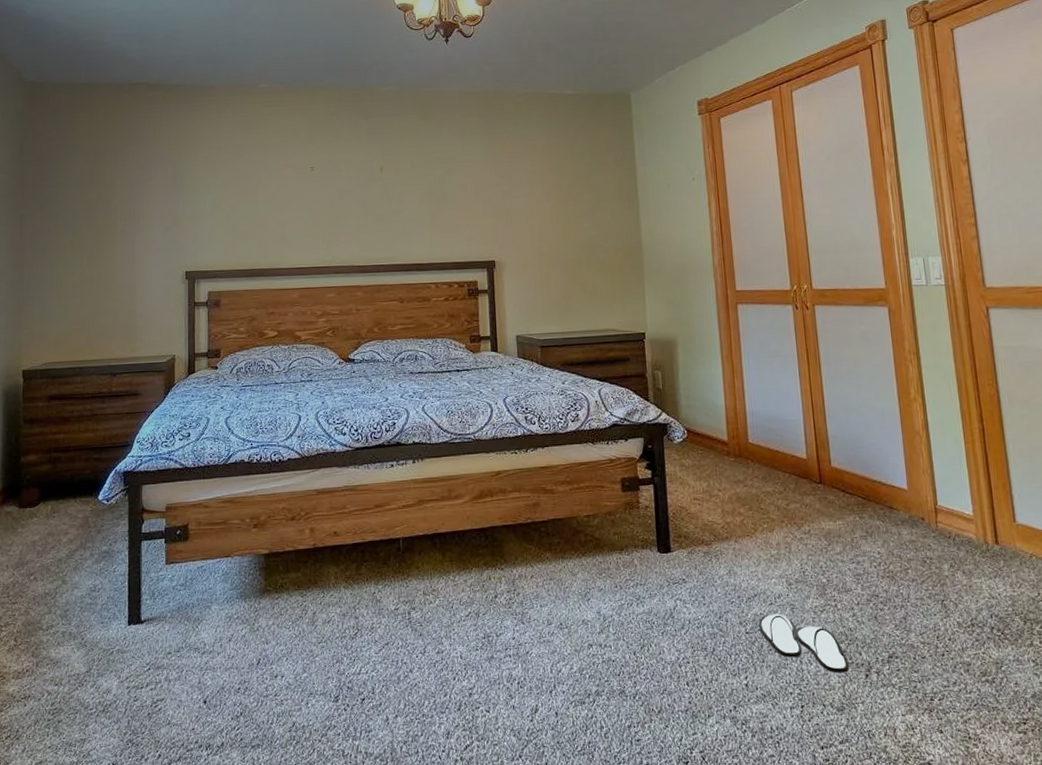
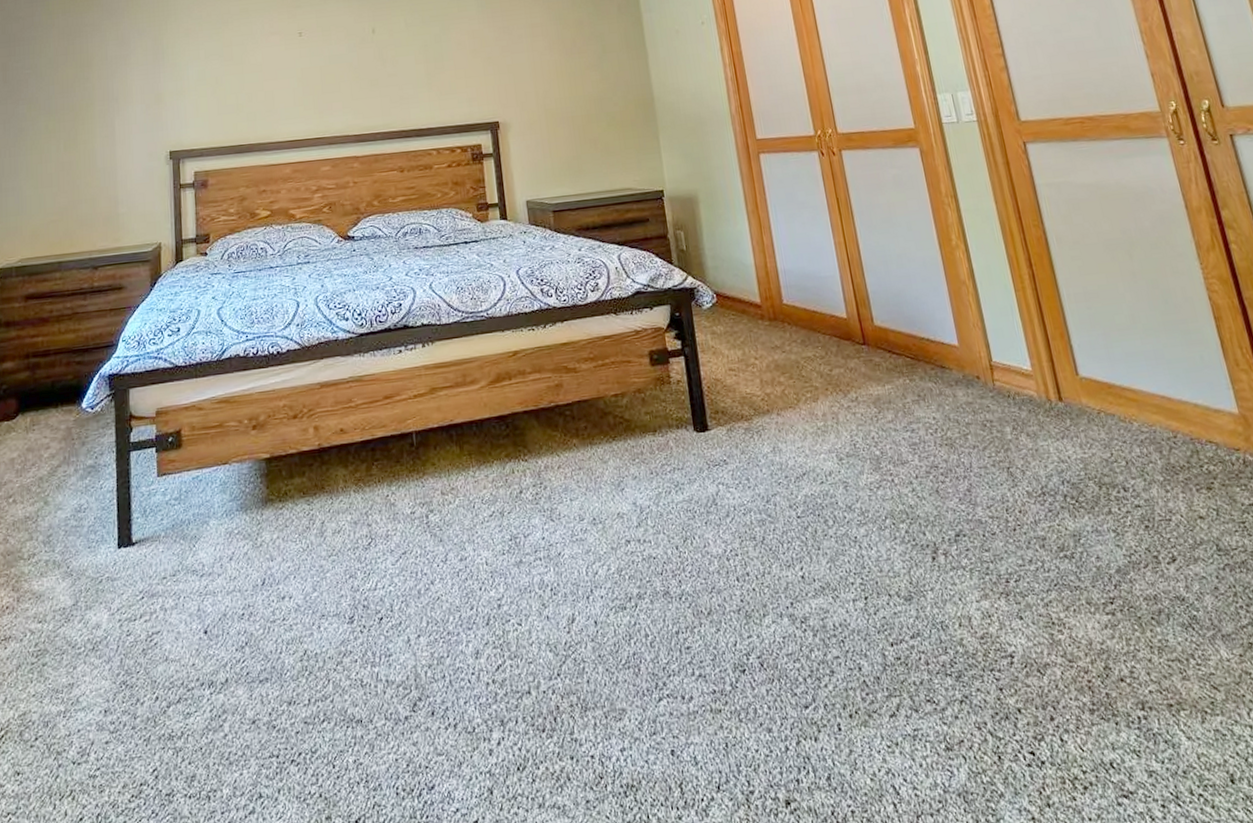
slippers: present [758,613,850,674] -> none [810,493,914,558]

